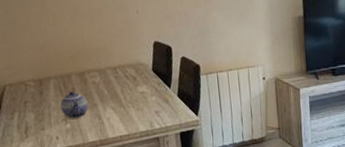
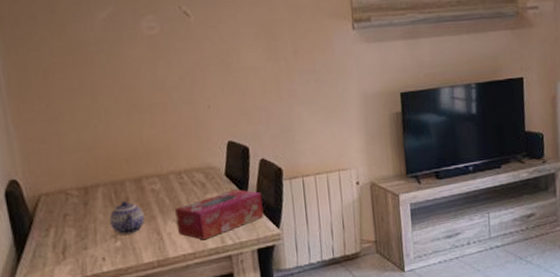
tissue box: none [112,82,185,125] -> present [175,189,264,240]

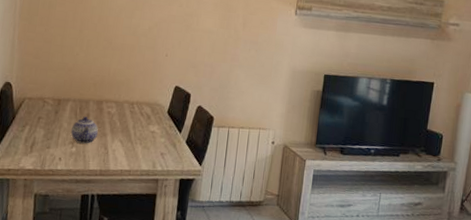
tissue box: present [175,189,264,240] -> none [120,126,193,162]

